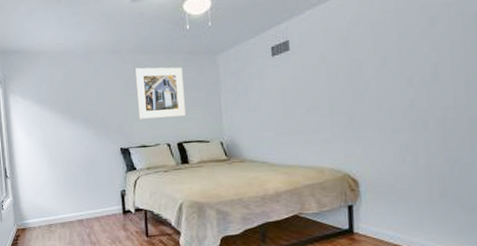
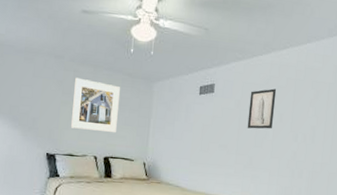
wall art: none [336,28,374,83] -> present [247,88,277,129]

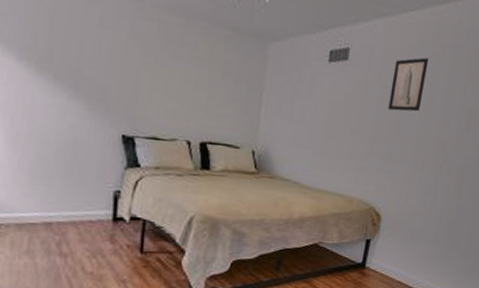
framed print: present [70,77,120,133] -> none [154,30,222,111]

